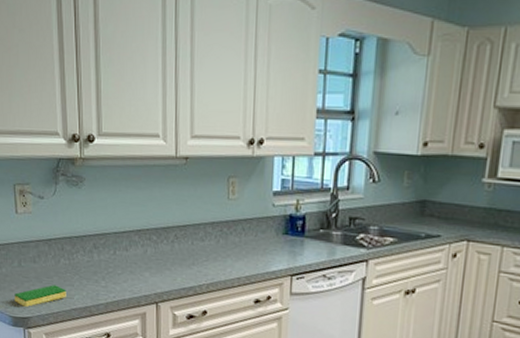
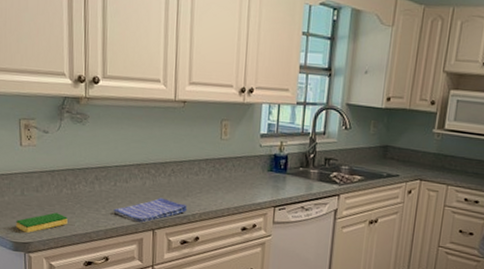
dish towel: none [113,267,192,295] -> present [113,197,187,223]

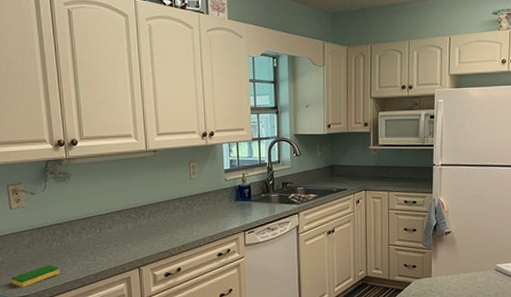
dish towel: present [113,197,187,223] -> none [101,237,167,263]

